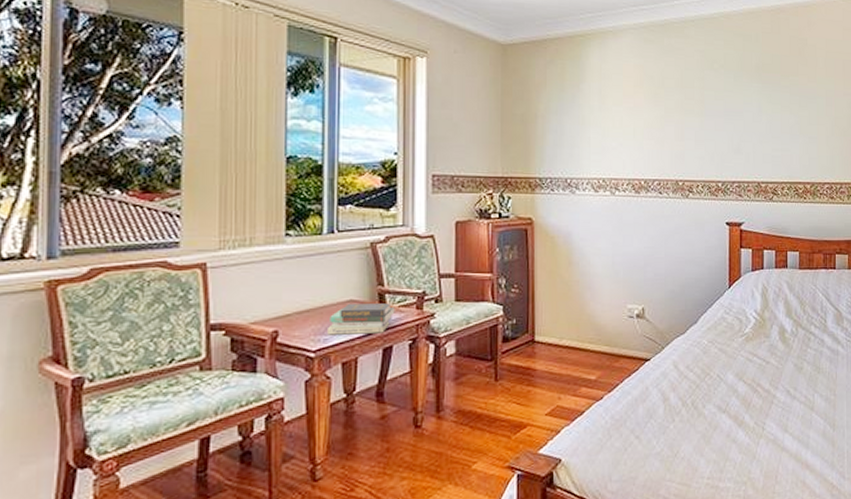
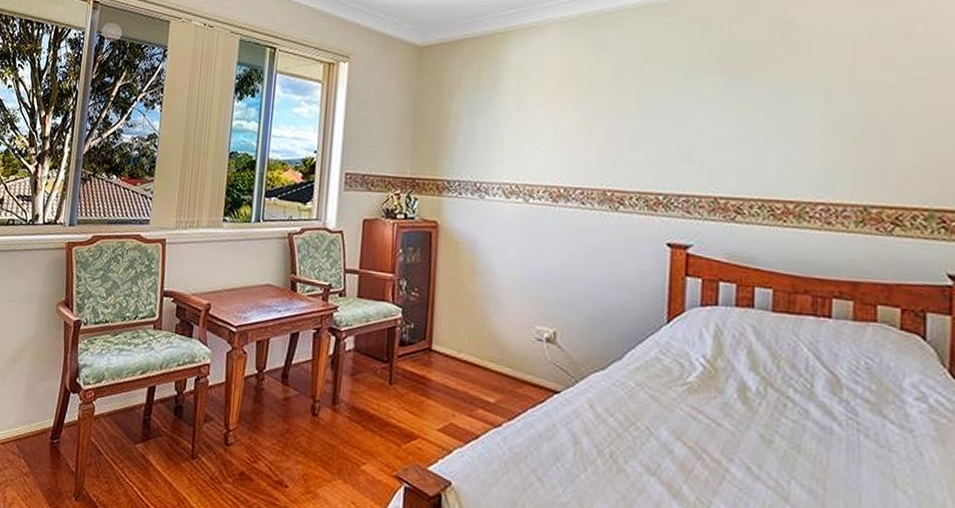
books: present [326,303,395,335] -> none [246,288,304,319]

